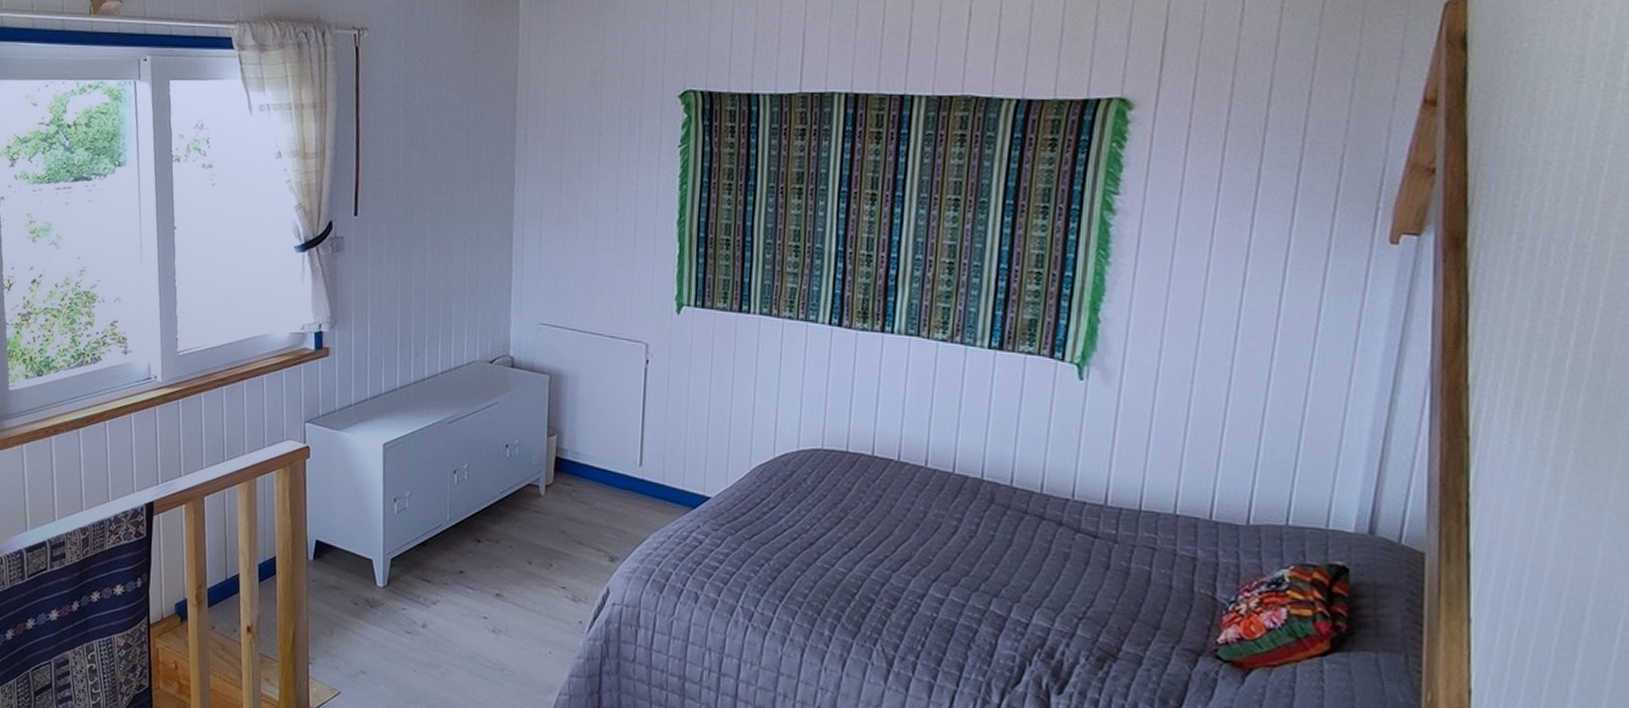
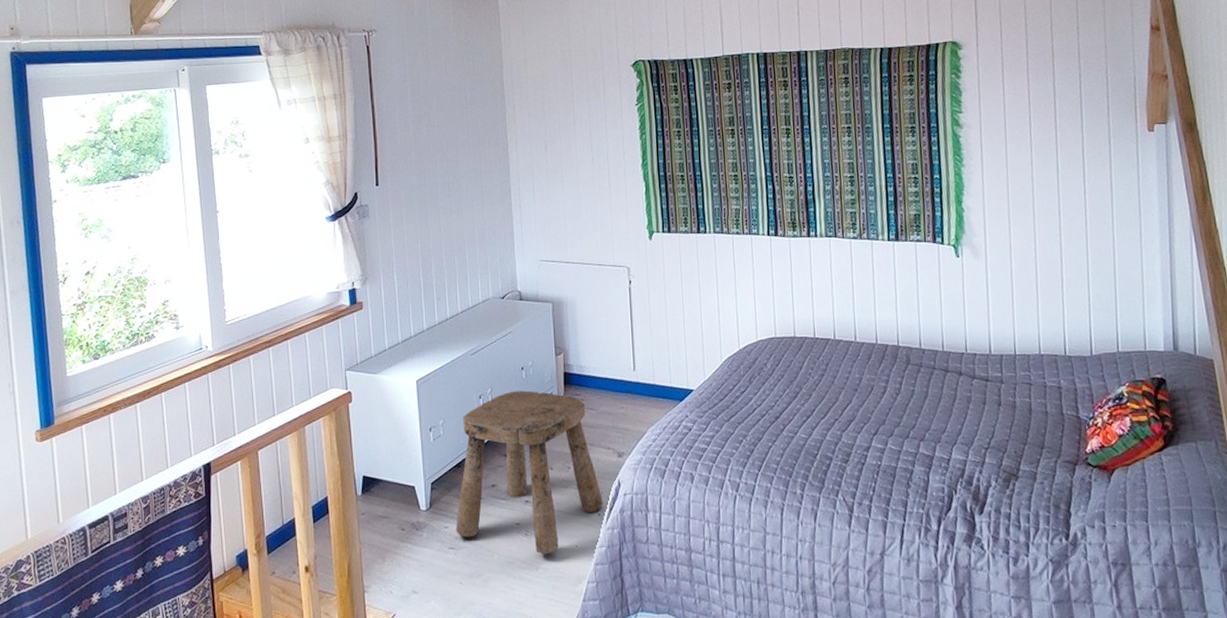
stool: none [414,470,587,657] -> present [456,390,603,555]

